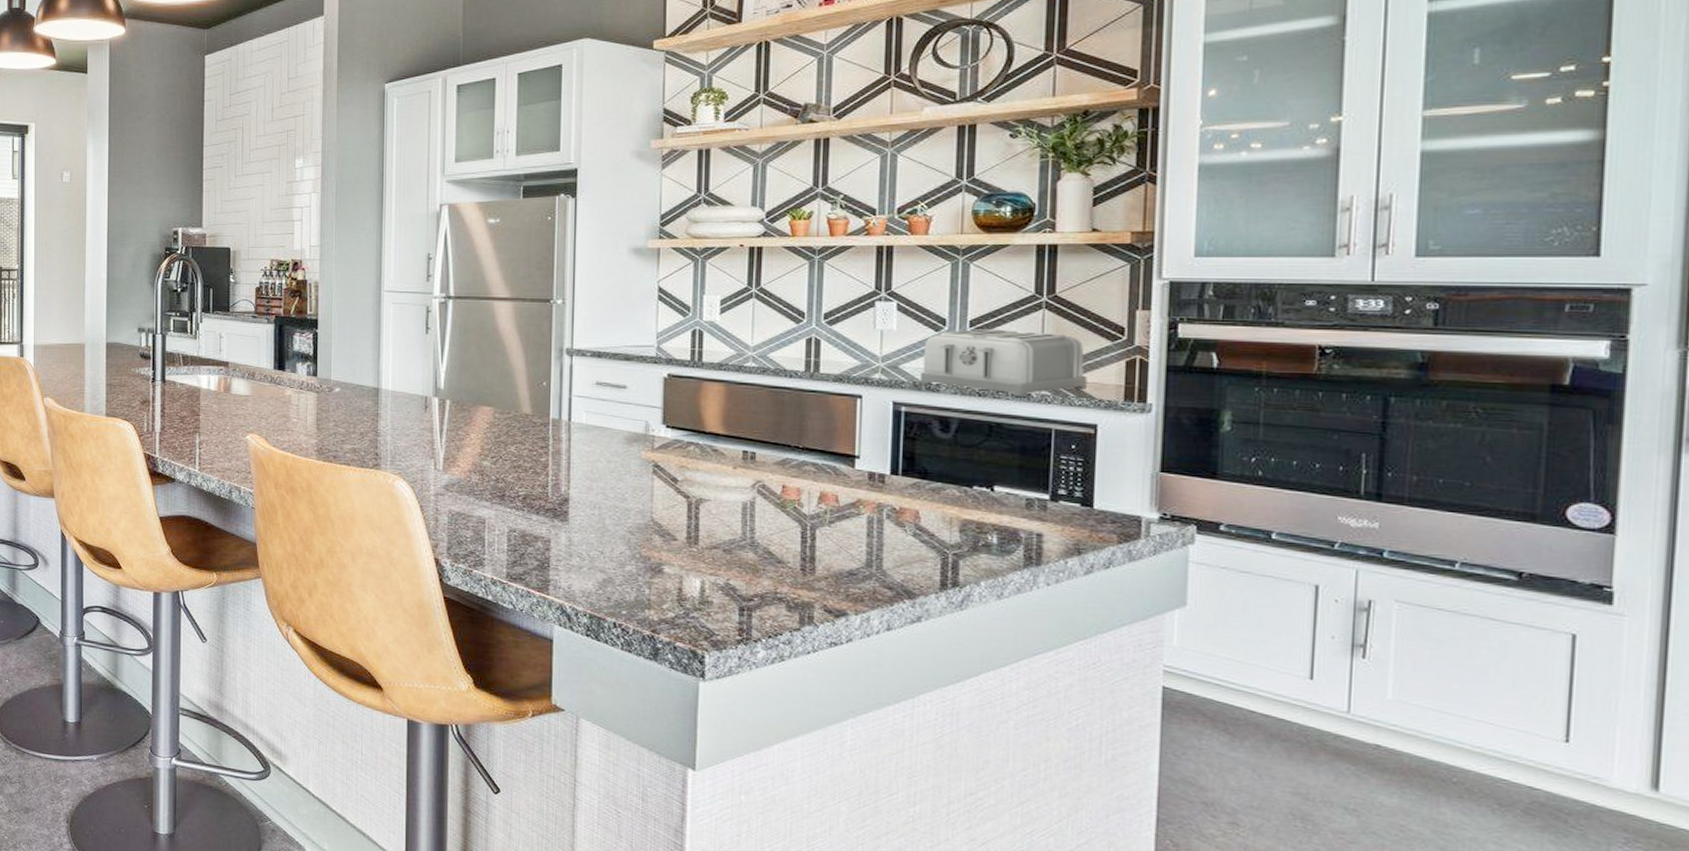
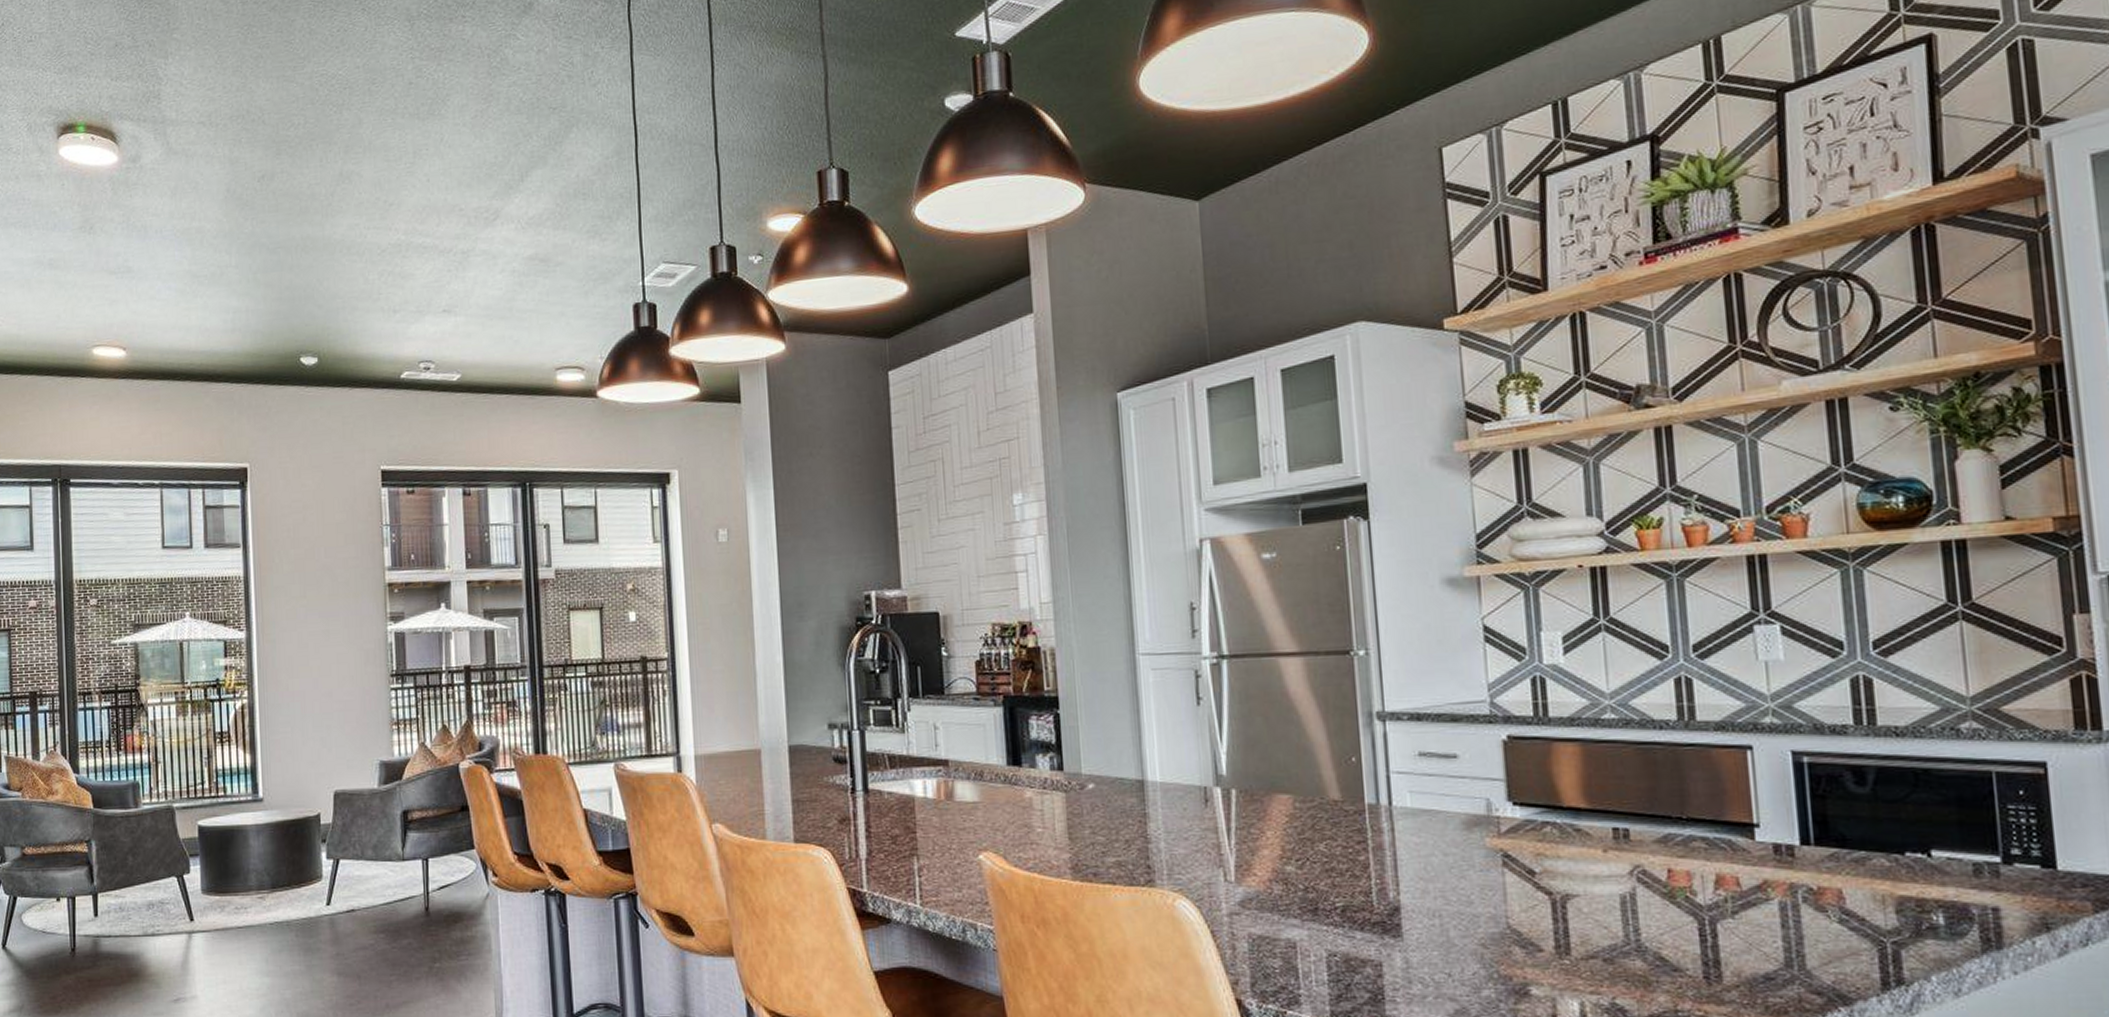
toaster: present [921,328,1087,398] -> none [1820,649,2027,735]

